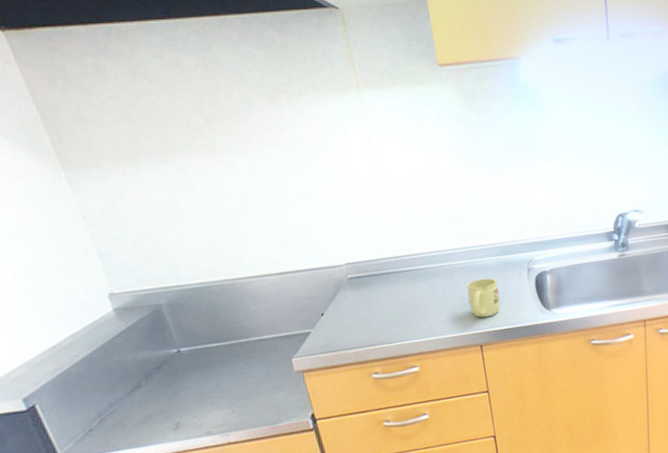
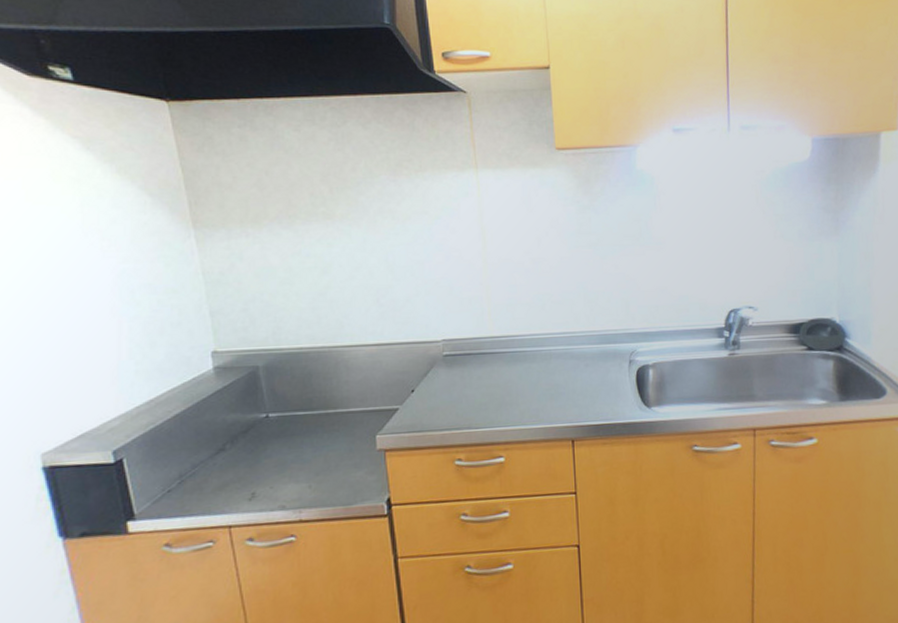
mug: present [466,278,500,318] -> none [563,367,597,410]

